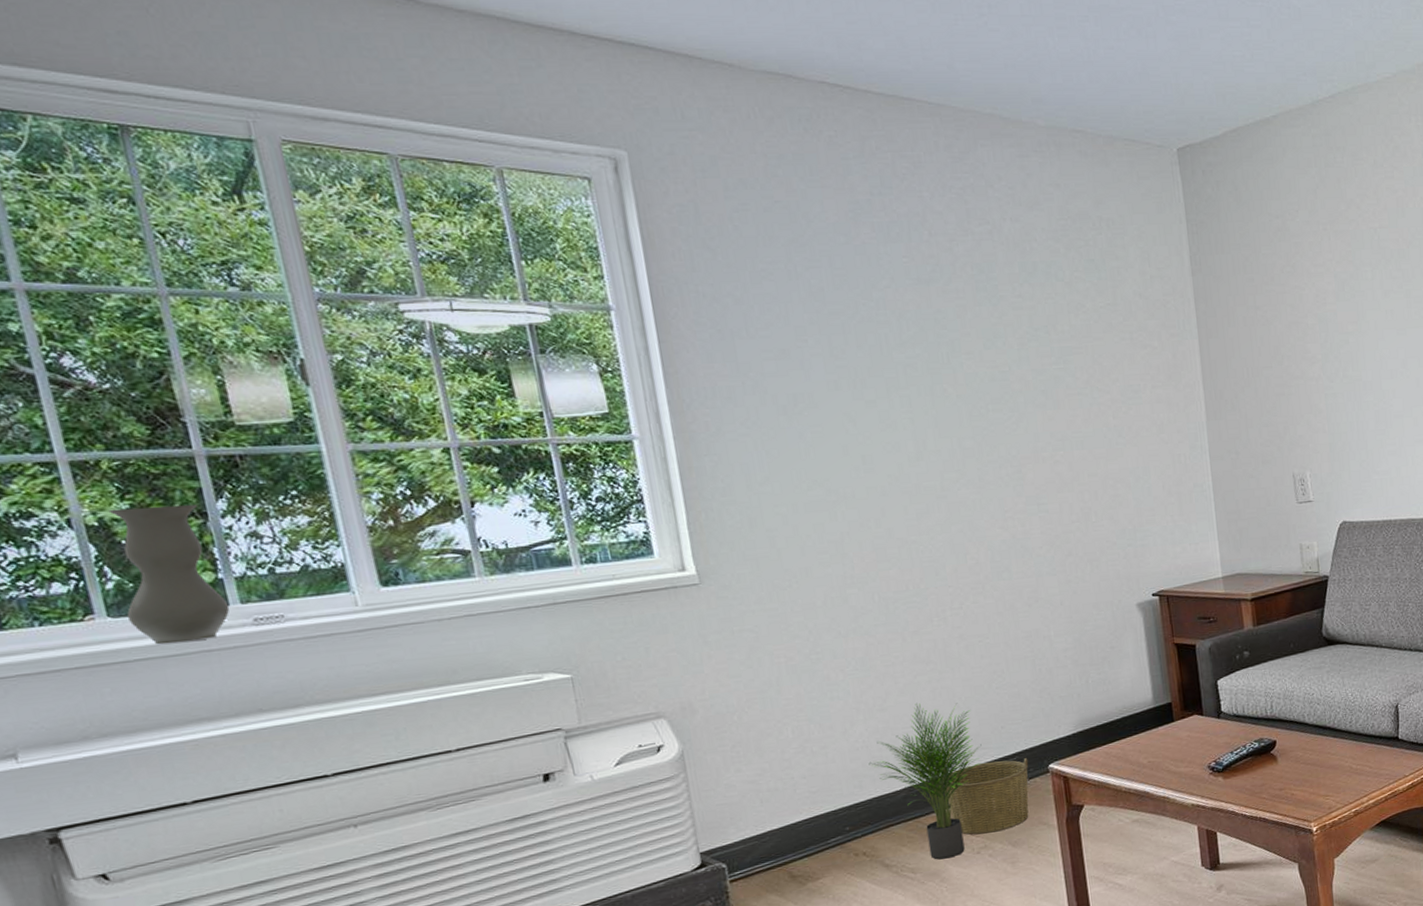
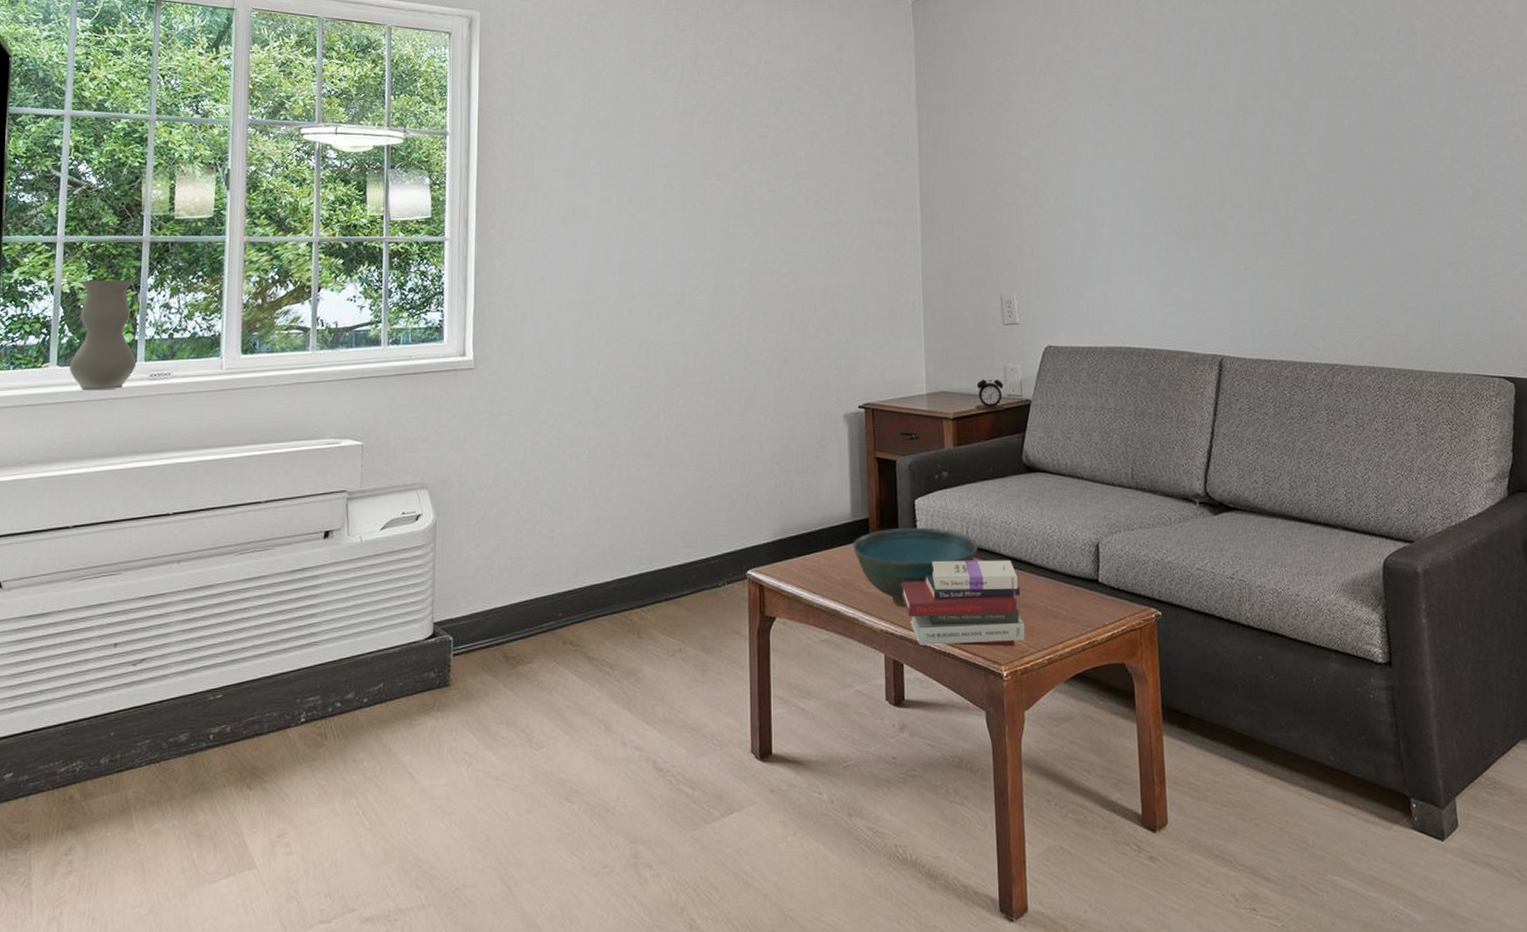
potted plant: present [868,703,980,860] -> none [587,496,686,658]
basket: present [942,758,1029,835] -> none [649,561,729,636]
bowl: none [1157,705,1283,782] -> present [853,527,978,607]
books: none [1209,727,1332,814] -> present [901,559,1025,646]
alarm clock: none [1272,555,1303,591] -> present [975,376,1005,412]

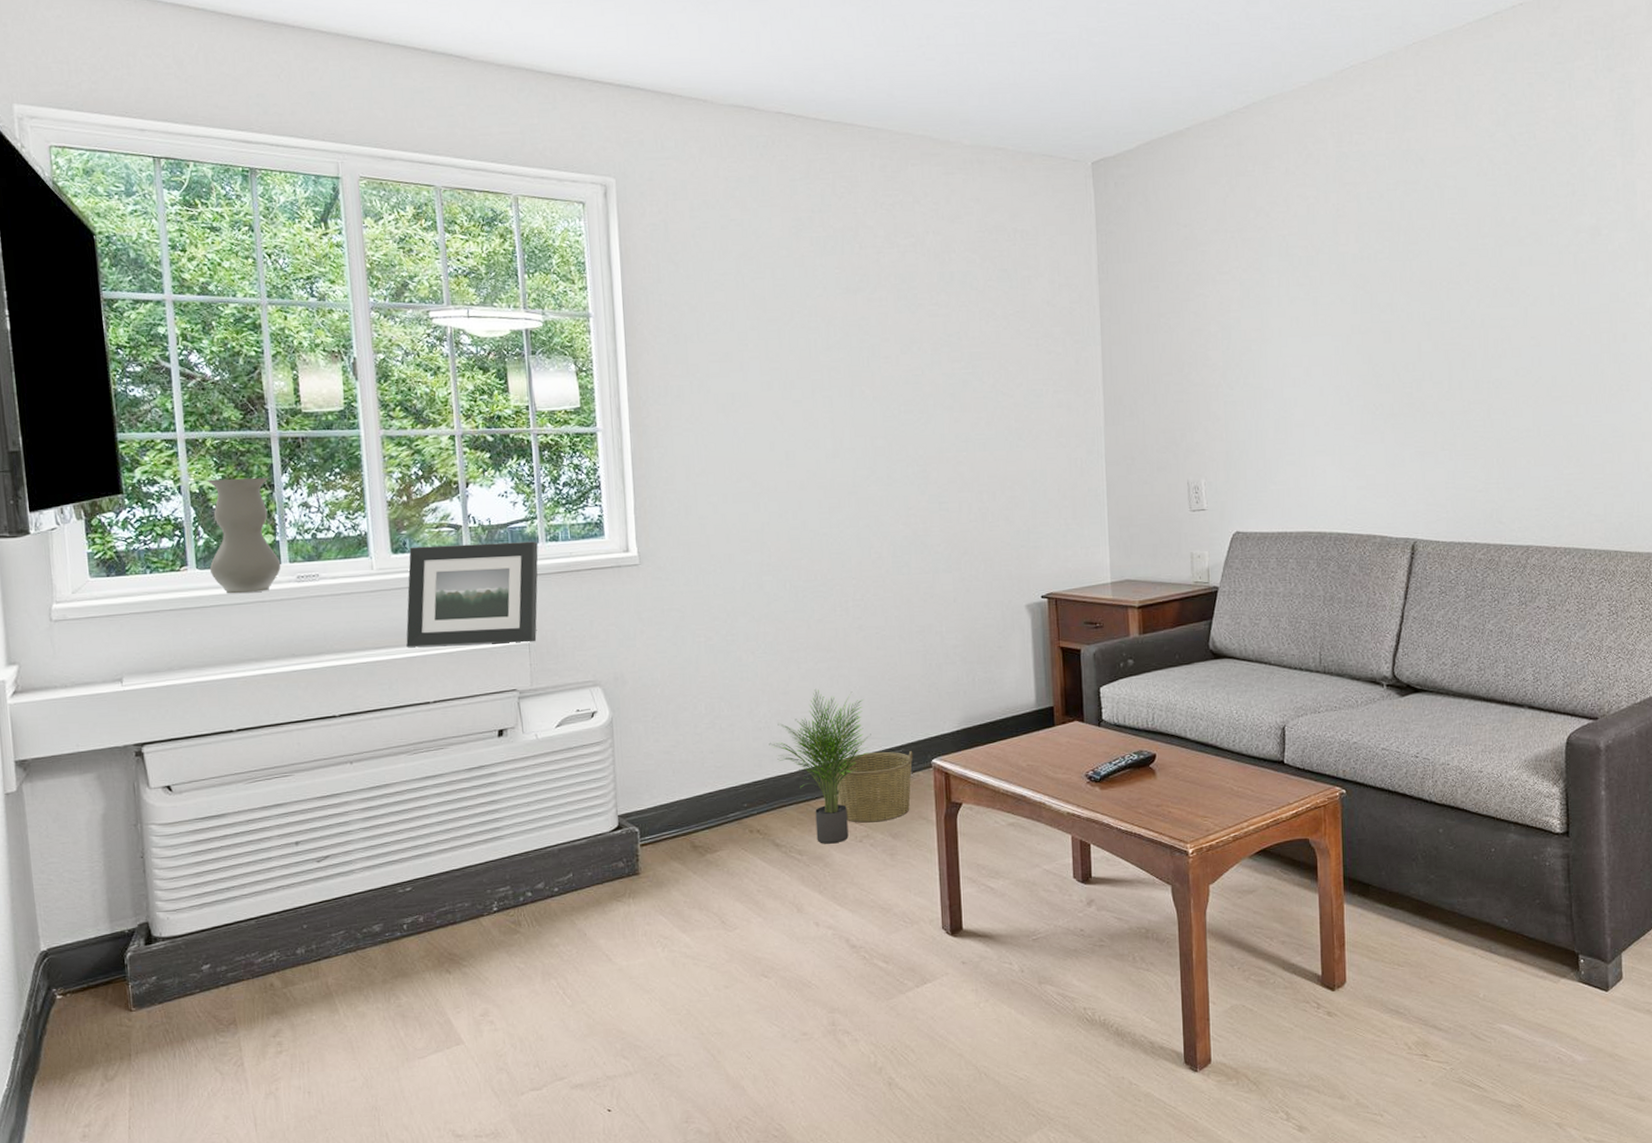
picture frame: none [245,344,380,447] -> present [406,541,538,648]
potted plant: none [587,496,686,658] -> present [769,689,869,844]
basket: none [649,561,729,636] -> present [833,751,914,823]
bowl: present [853,527,978,607] -> none [1038,714,1164,791]
books: present [901,559,1025,646] -> none [1087,743,1211,827]
alarm clock: present [975,376,1005,412] -> none [1161,564,1192,600]

